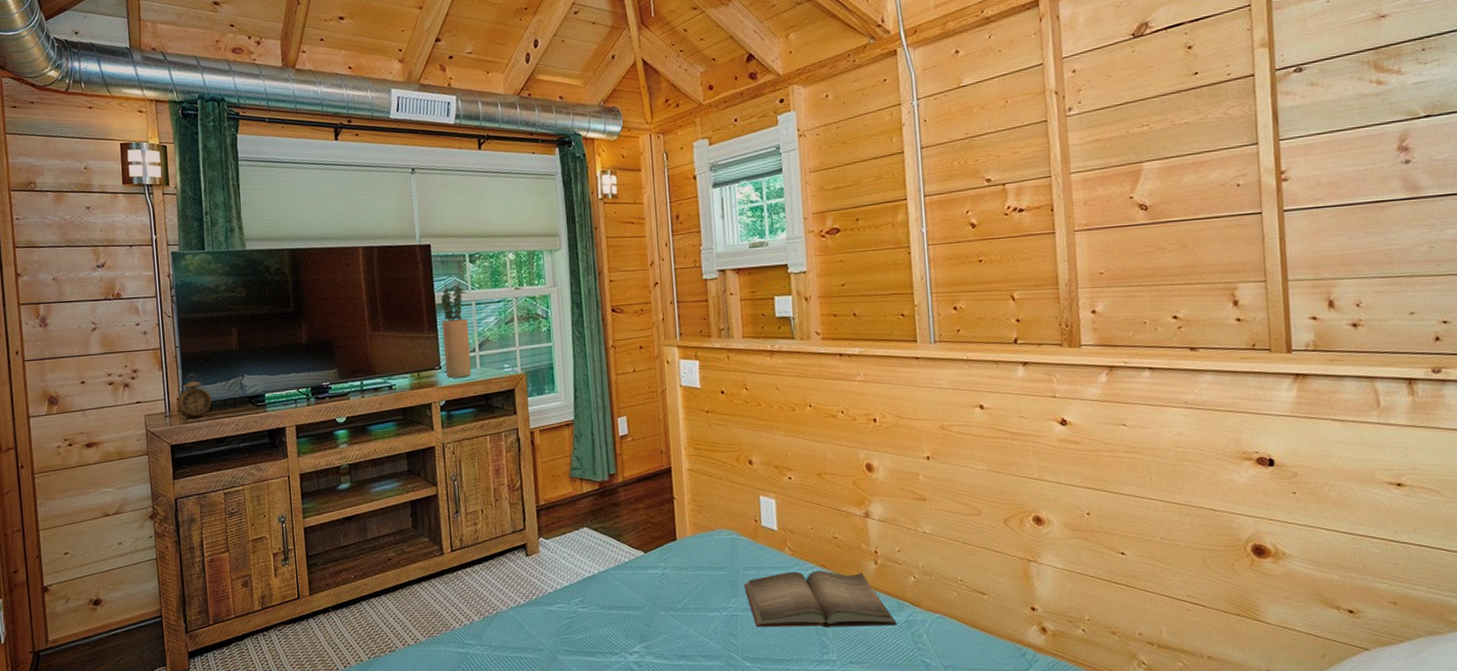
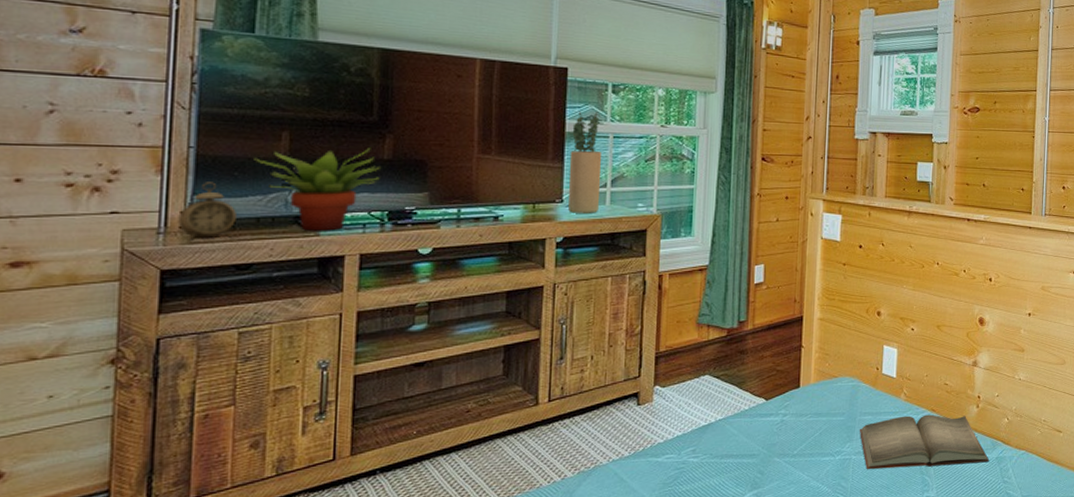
succulent plant: none [217,335,302,409] -> present [254,148,380,233]

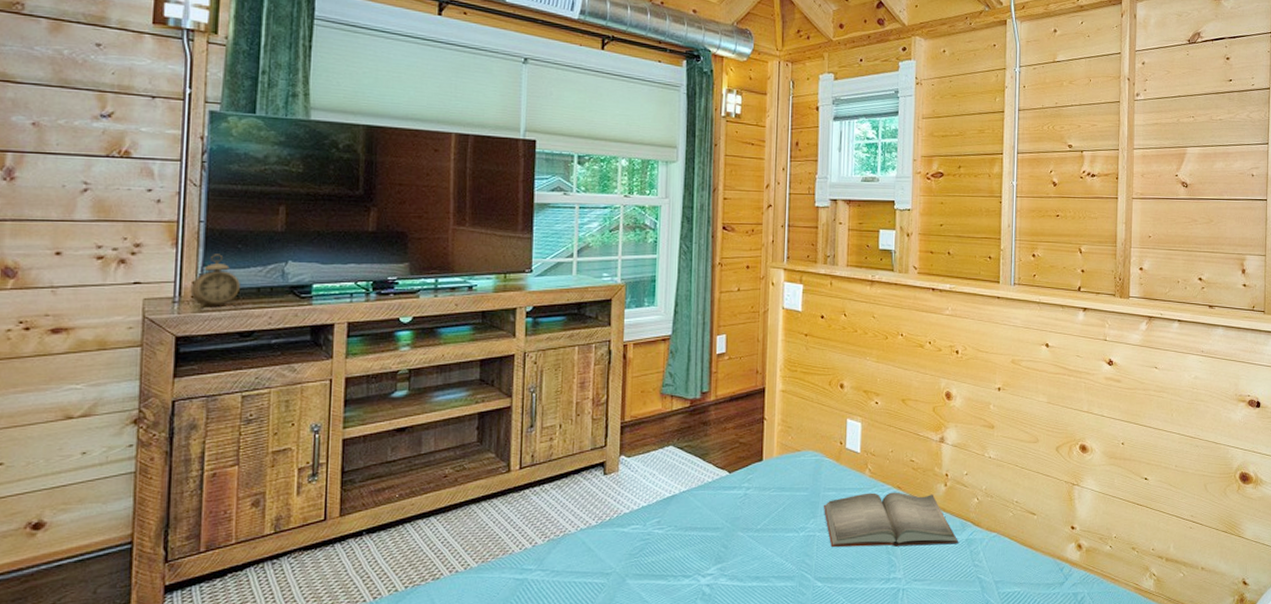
succulent plant: present [254,148,380,233] -> none [255,221,366,302]
vase: present [568,111,602,215] -> none [537,182,569,284]

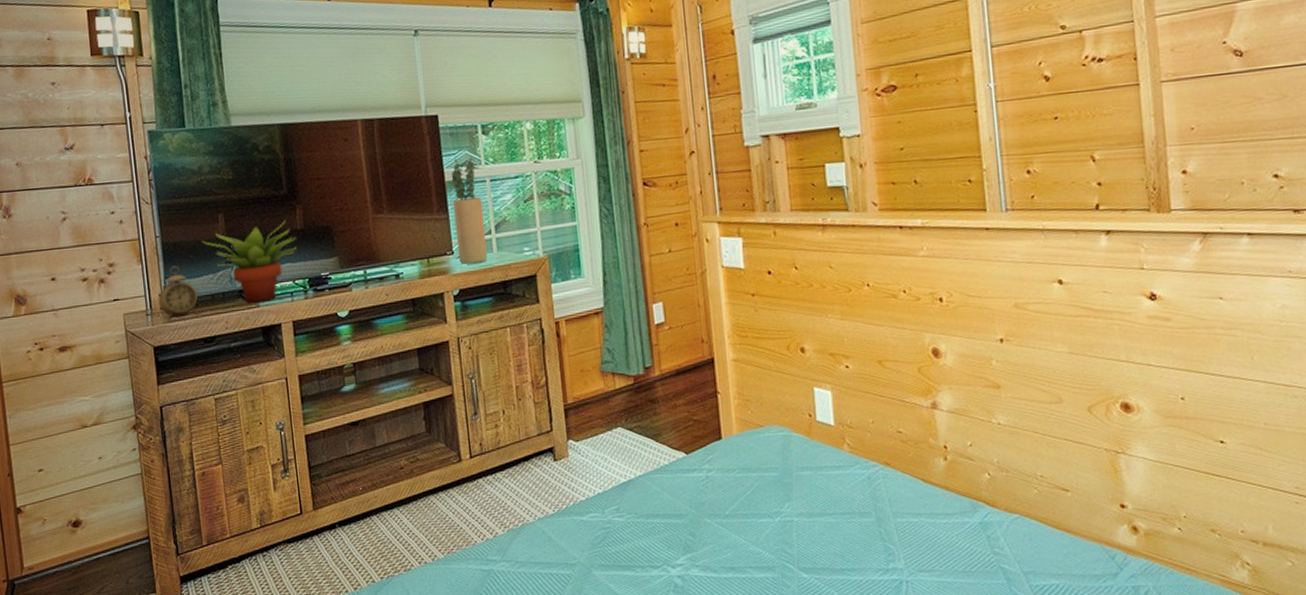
succulent plant: none [255,221,366,302] -> present [202,220,297,303]
vase: none [537,182,569,284] -> present [451,156,487,265]
hardback book: present [823,492,959,548] -> none [797,469,971,534]

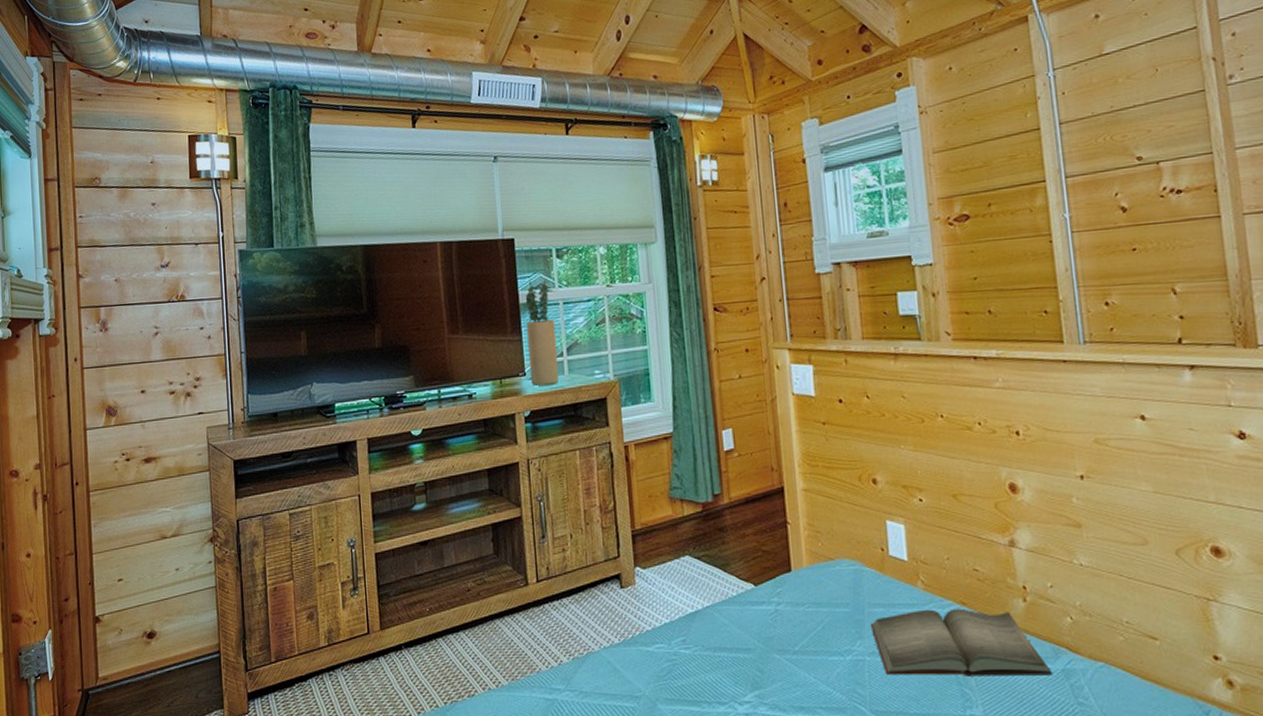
alarm clock: present [158,266,198,320] -> none [240,381,278,434]
succulent plant: present [202,220,297,303] -> none [284,339,375,420]
hardback book: none [797,469,971,534] -> present [870,608,1053,676]

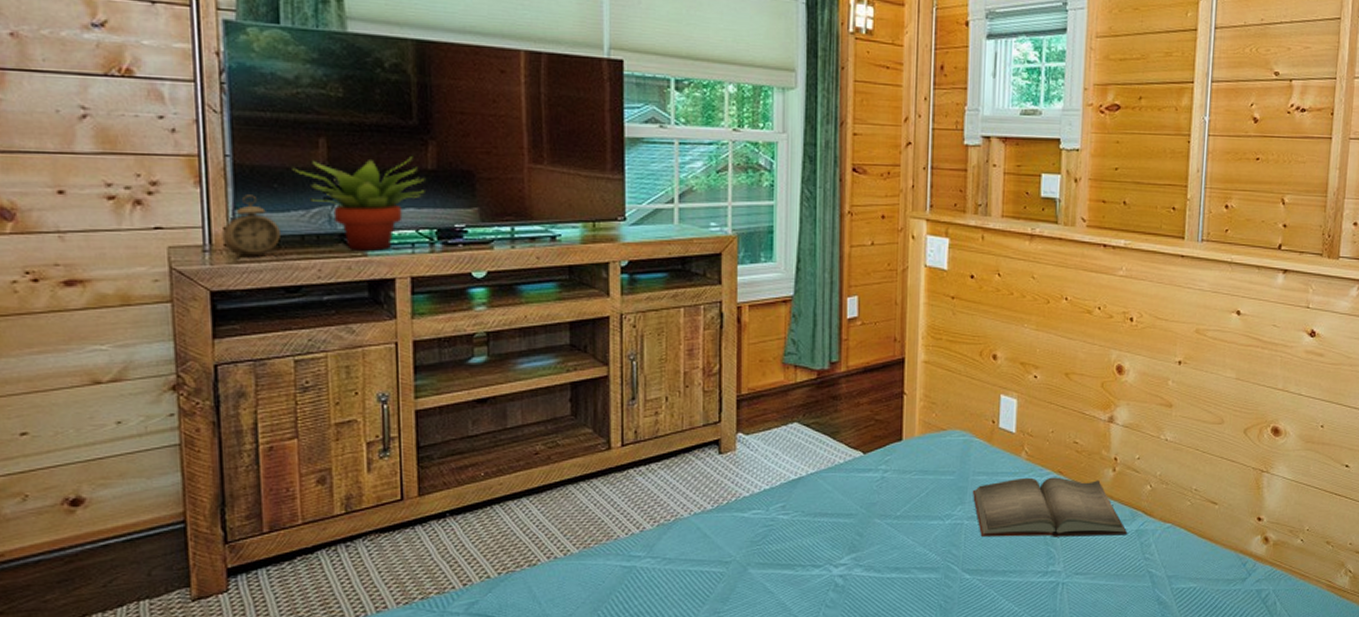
alarm clock: none [240,381,278,434] -> present [221,194,280,260]
succulent plant: none [284,339,375,420] -> present [292,156,425,252]
vase: present [525,279,559,387] -> none [630,112,667,235]

